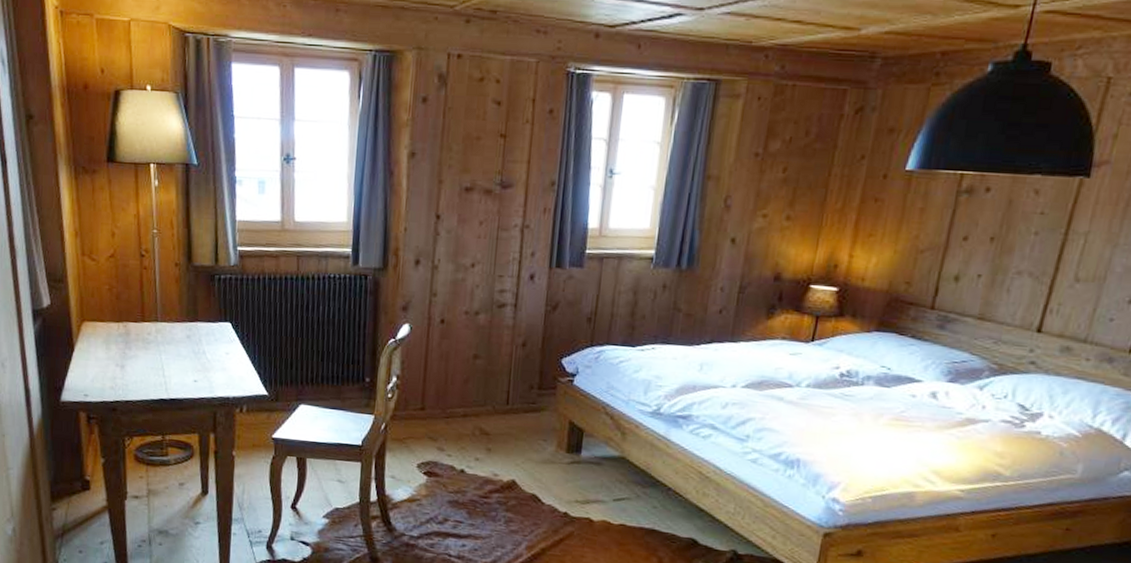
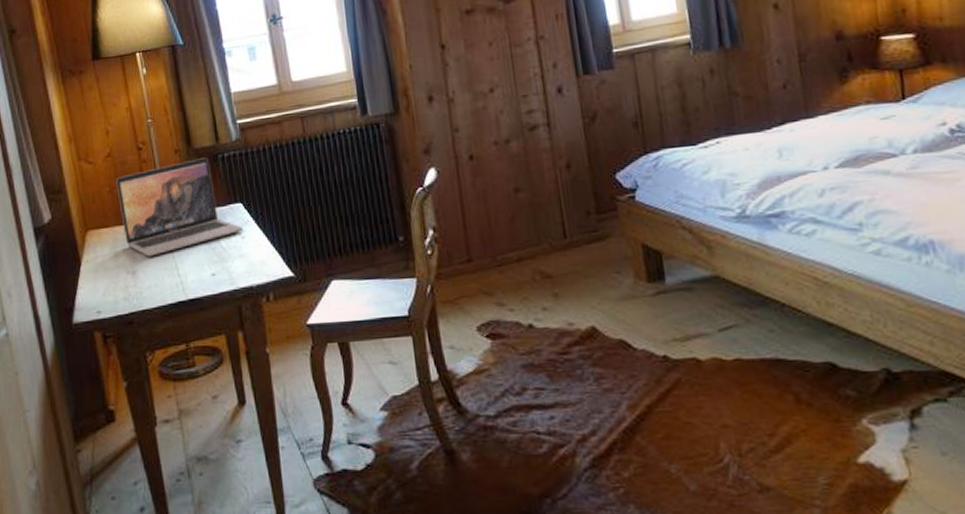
laptop: none [116,275,229,355] -> present [116,157,244,257]

